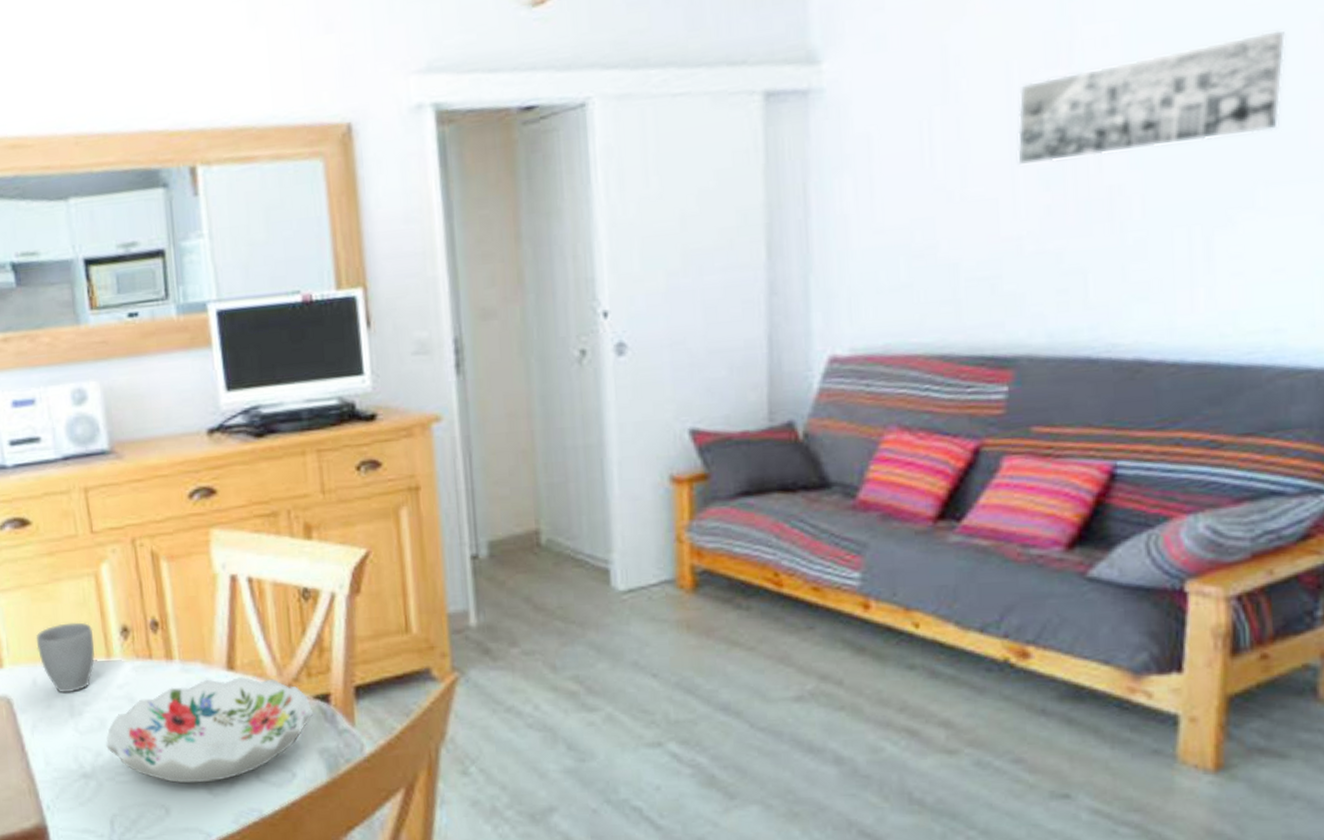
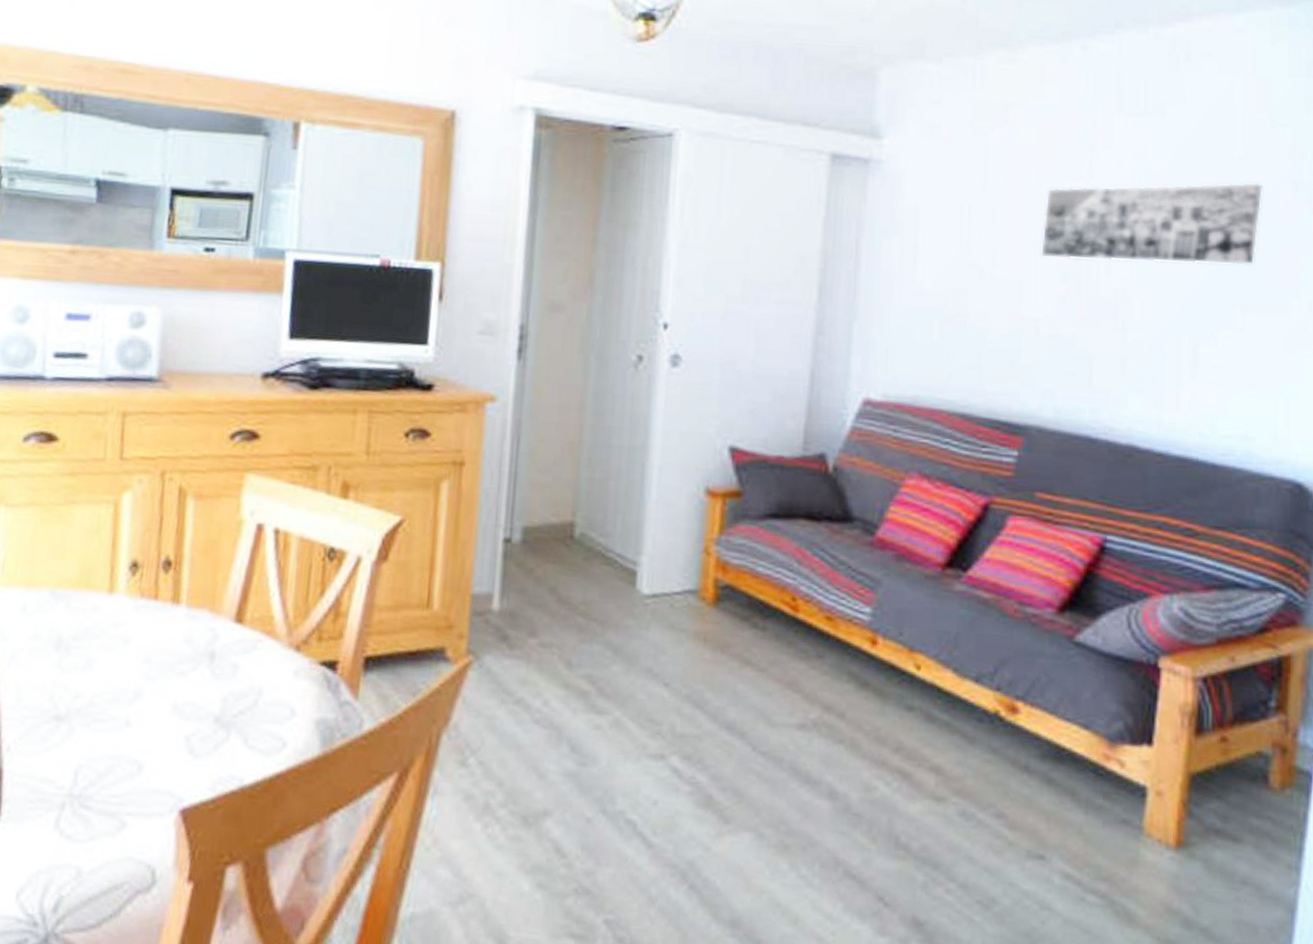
mug: present [35,622,95,693] -> none [35,549,101,625]
decorative bowl: present [106,676,313,784] -> none [88,630,317,742]

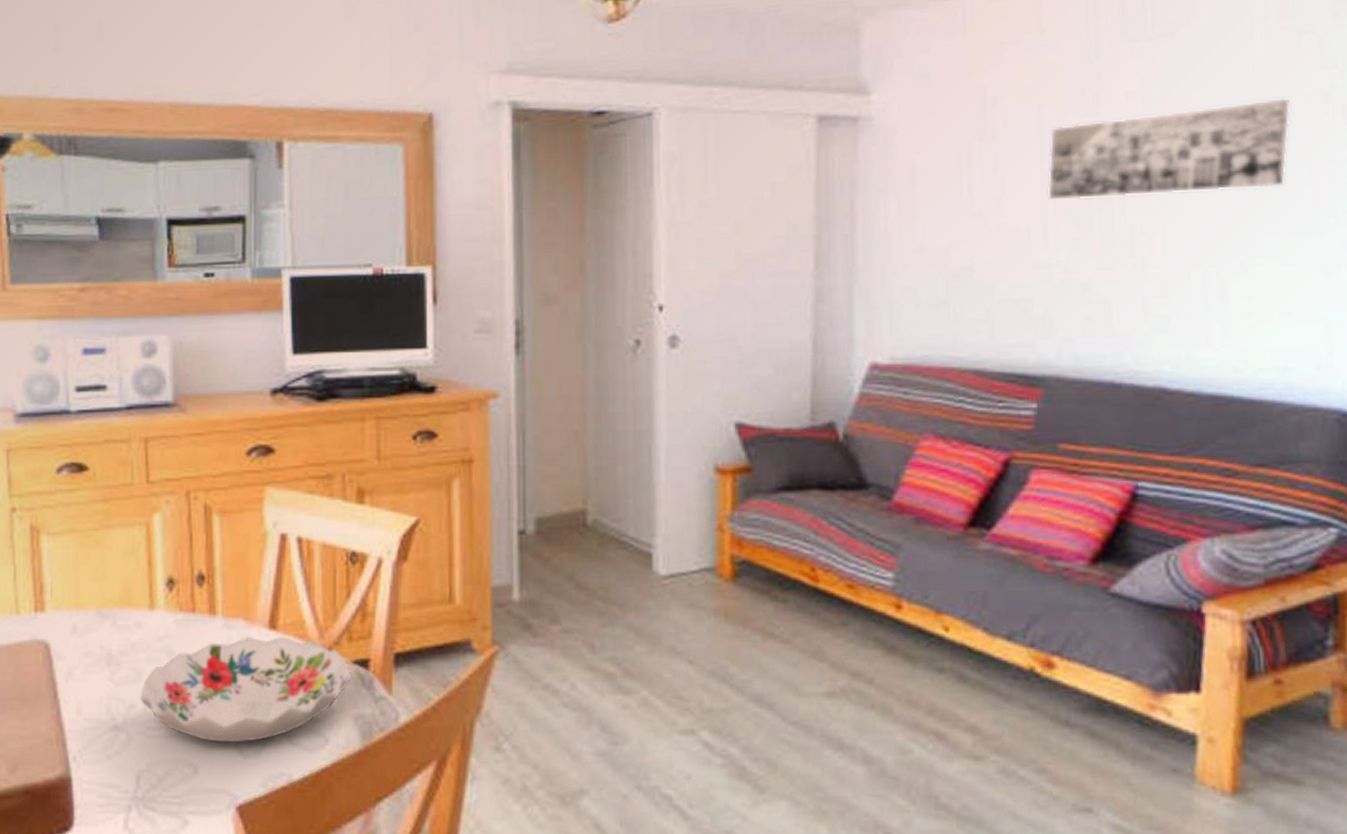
decorative bowl: none [88,630,317,742] -> present [140,636,350,743]

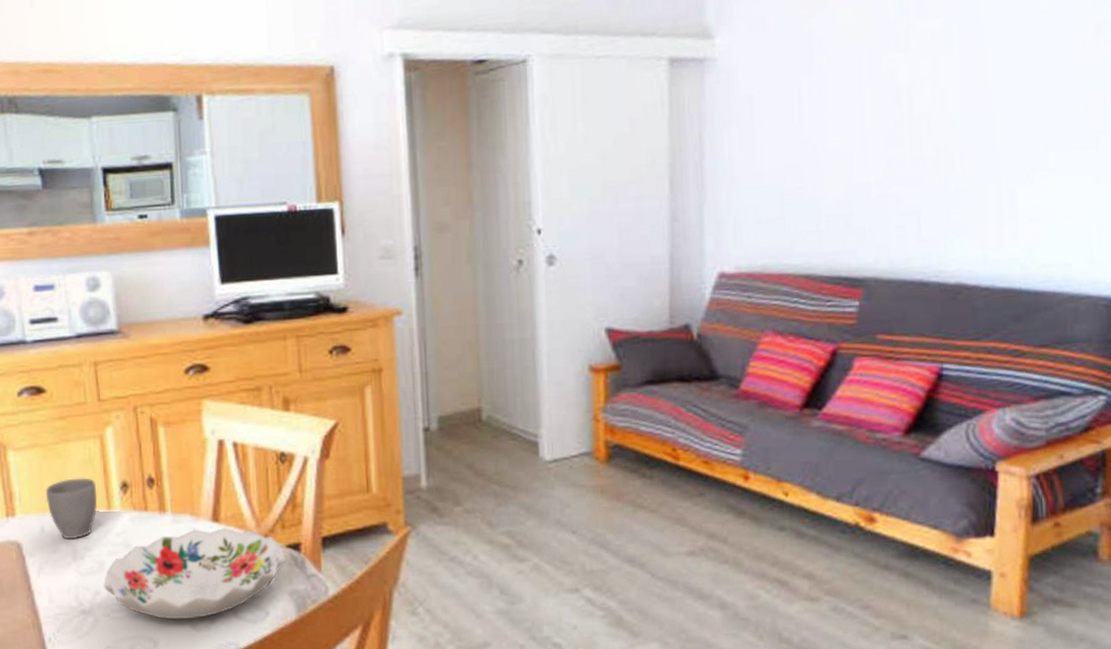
mug: none [81,570,139,642] -> present [45,478,97,539]
wall art: present [1048,97,1291,200] -> none [866,31,1069,126]

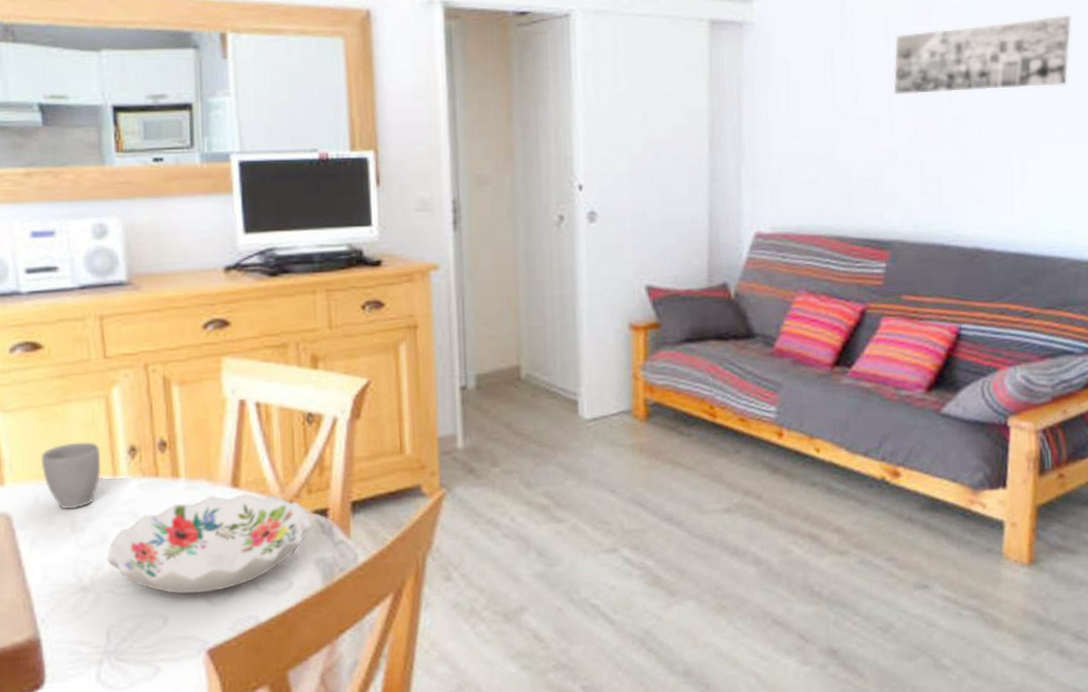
wall art: none [866,31,1069,126] -> present [893,14,1072,95]

